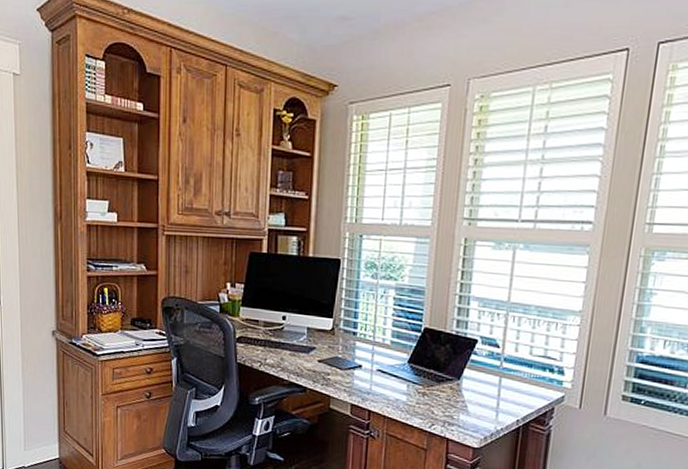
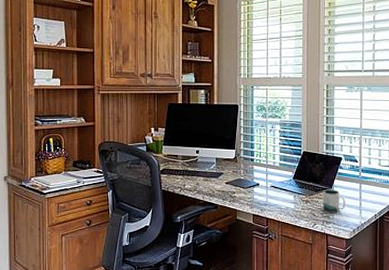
mug: none [446,380,478,412] -> present [323,189,346,212]

